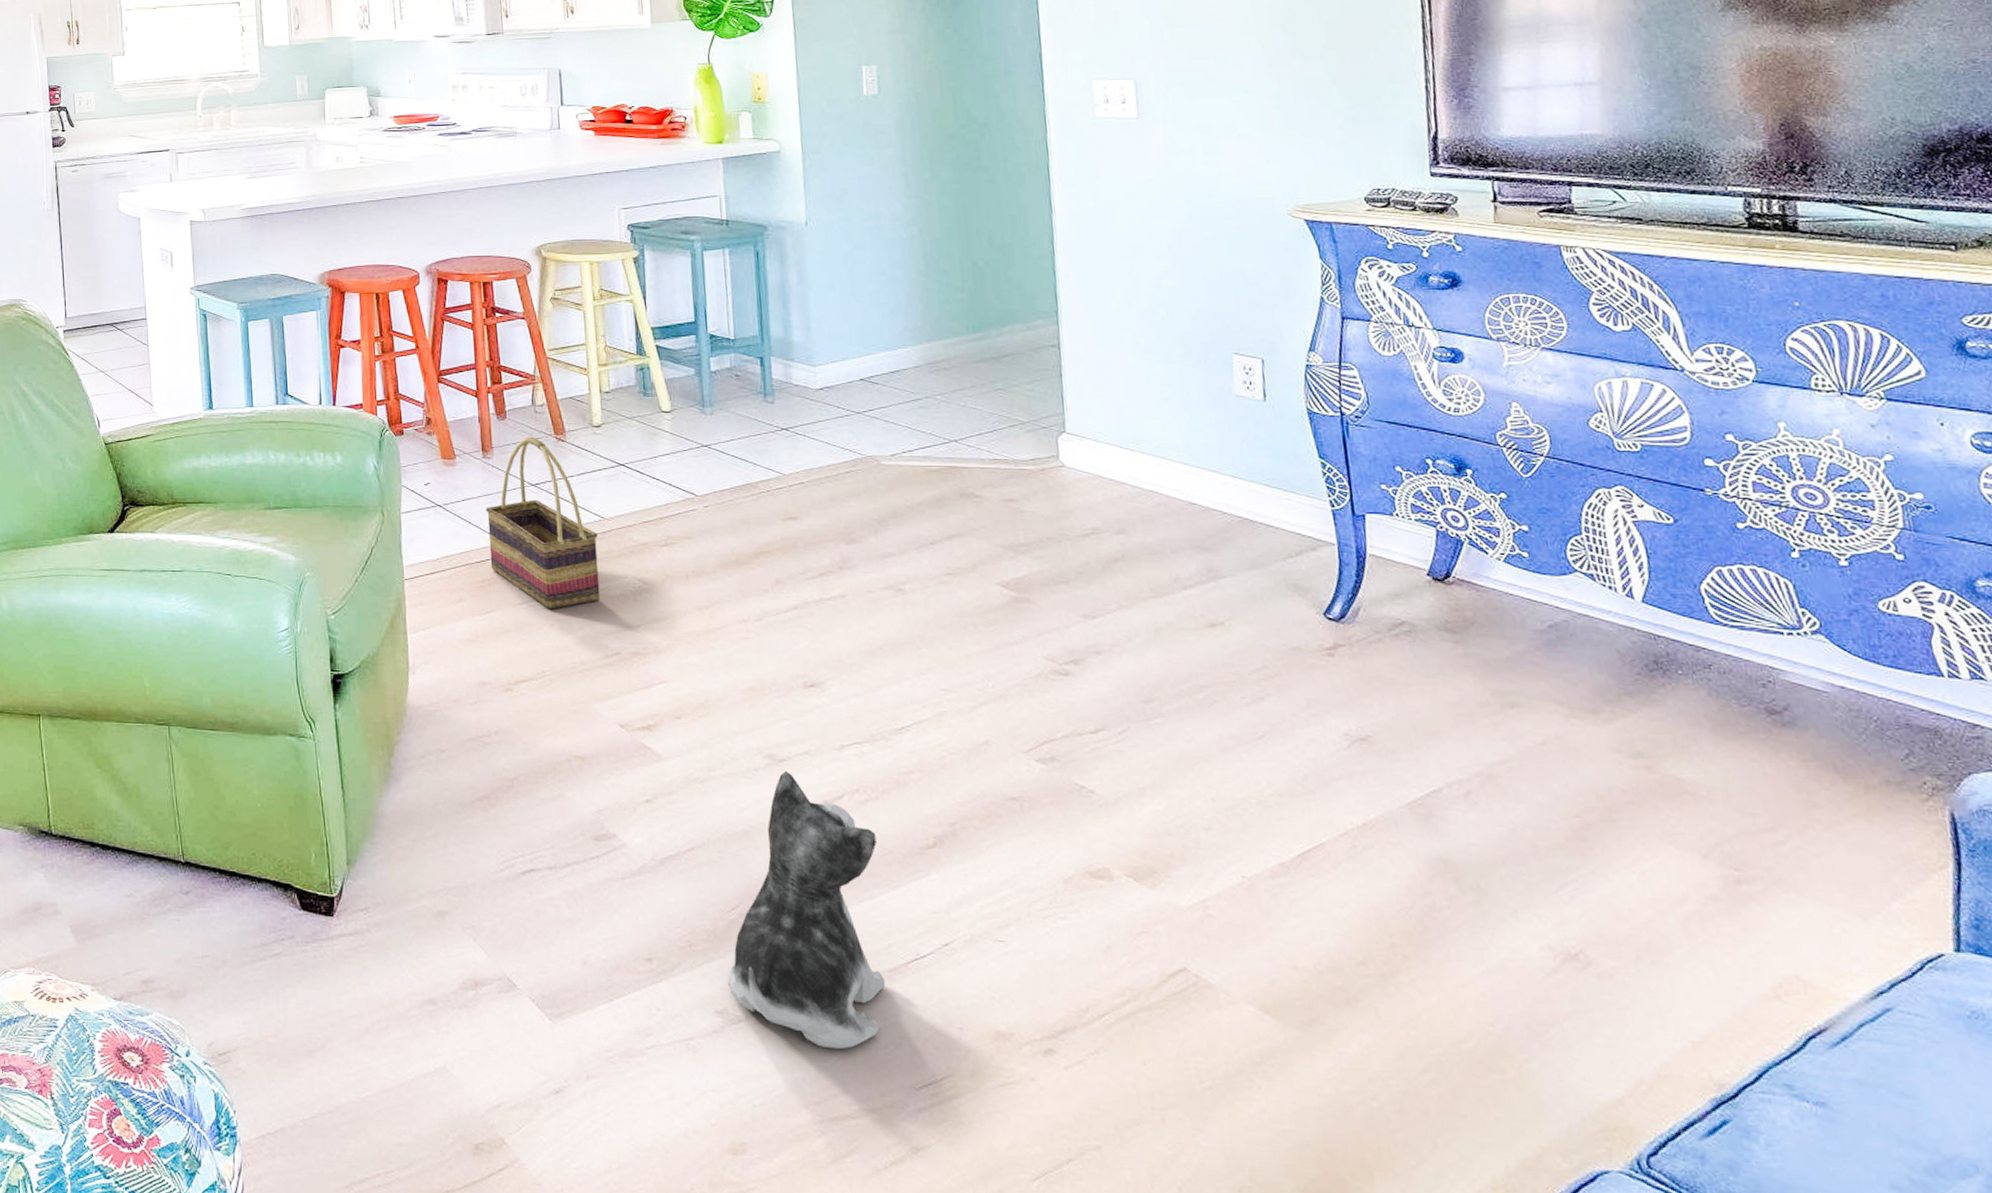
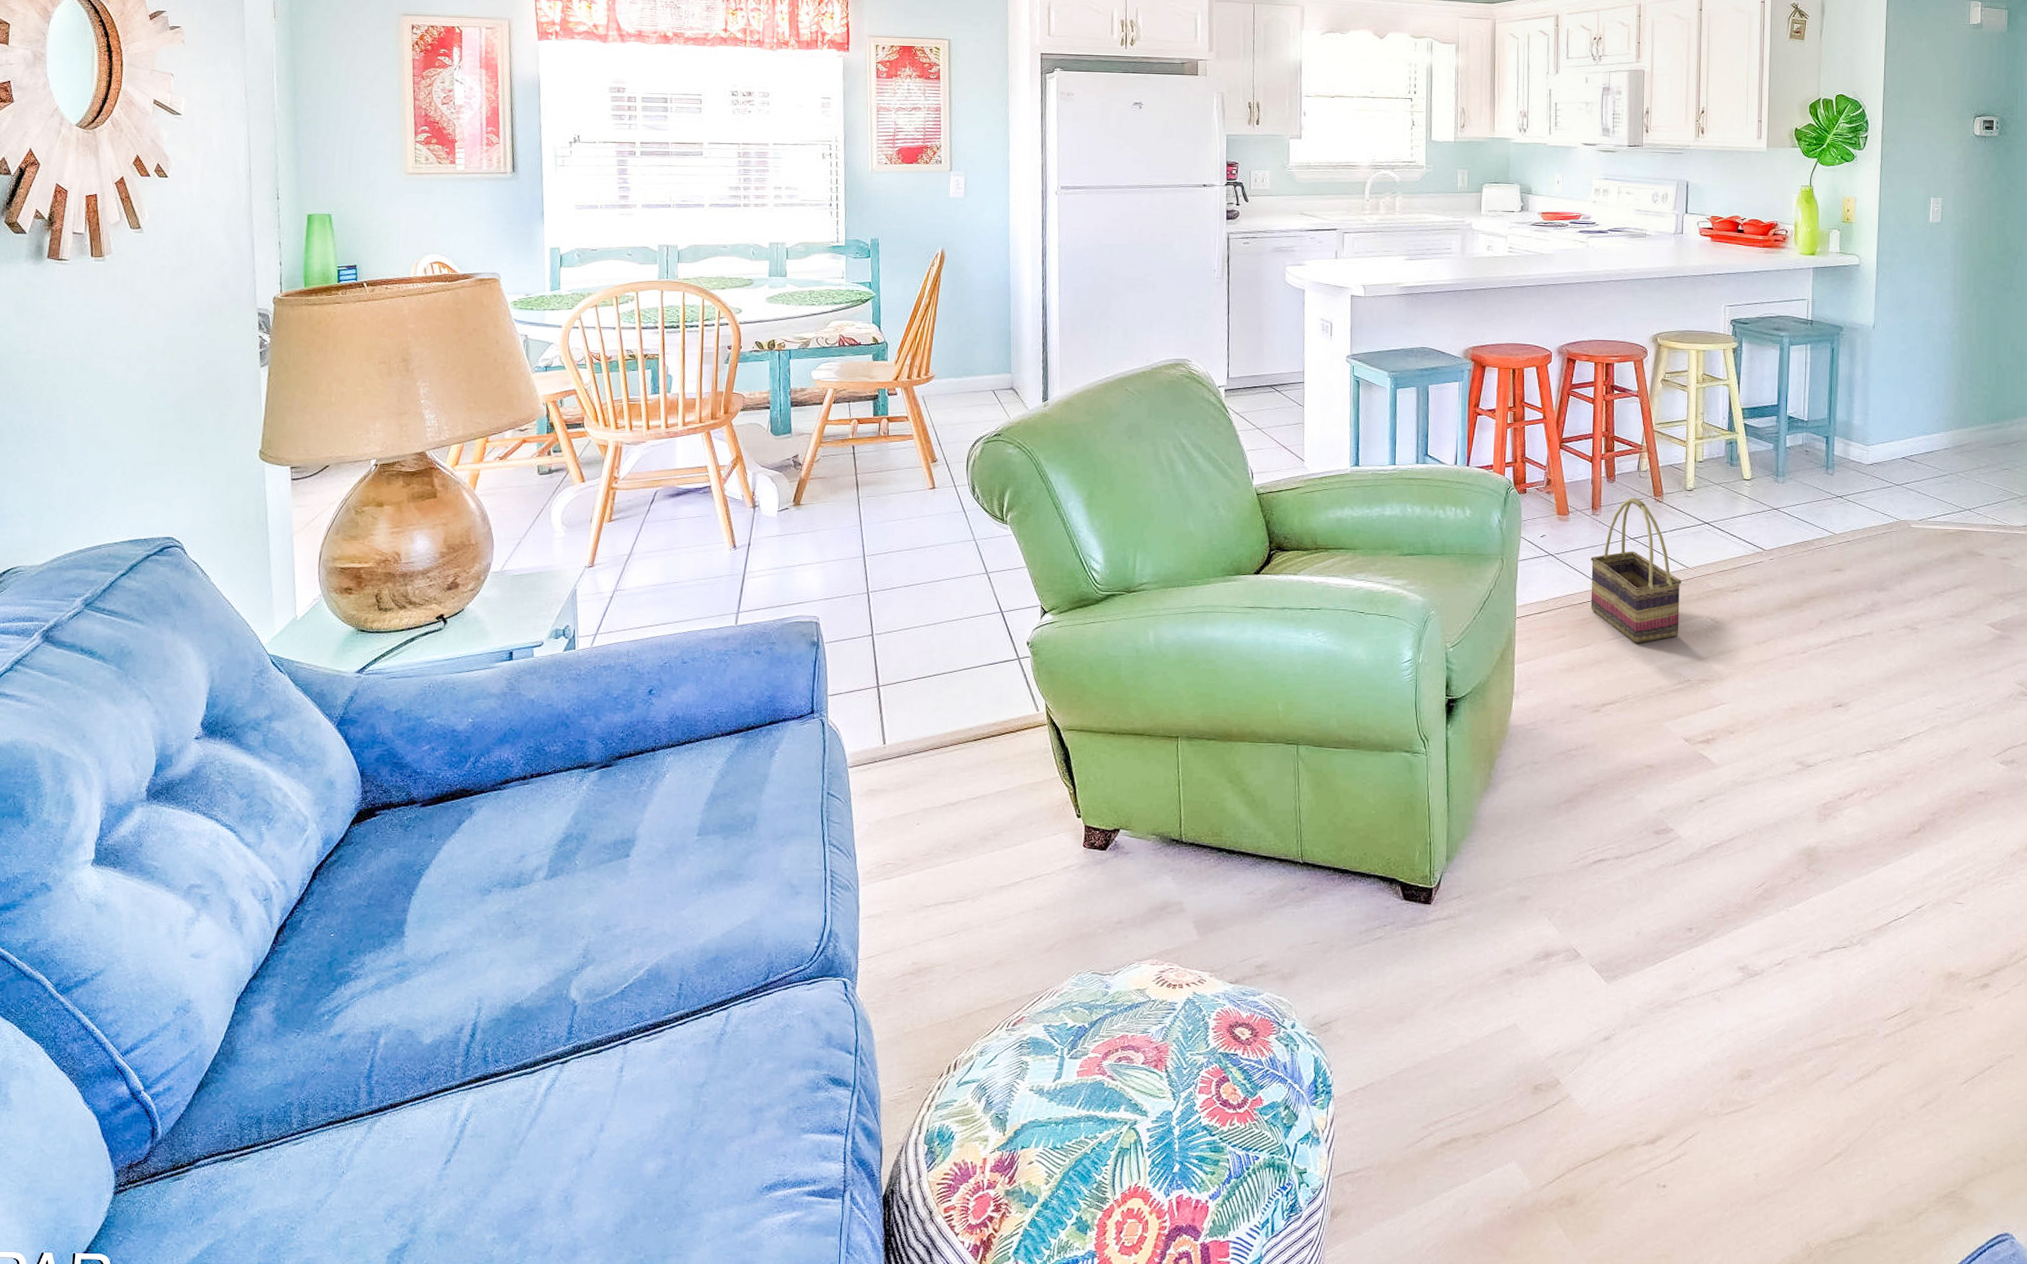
plush toy: present [728,771,886,1050] -> none [1751,775,1876,993]

